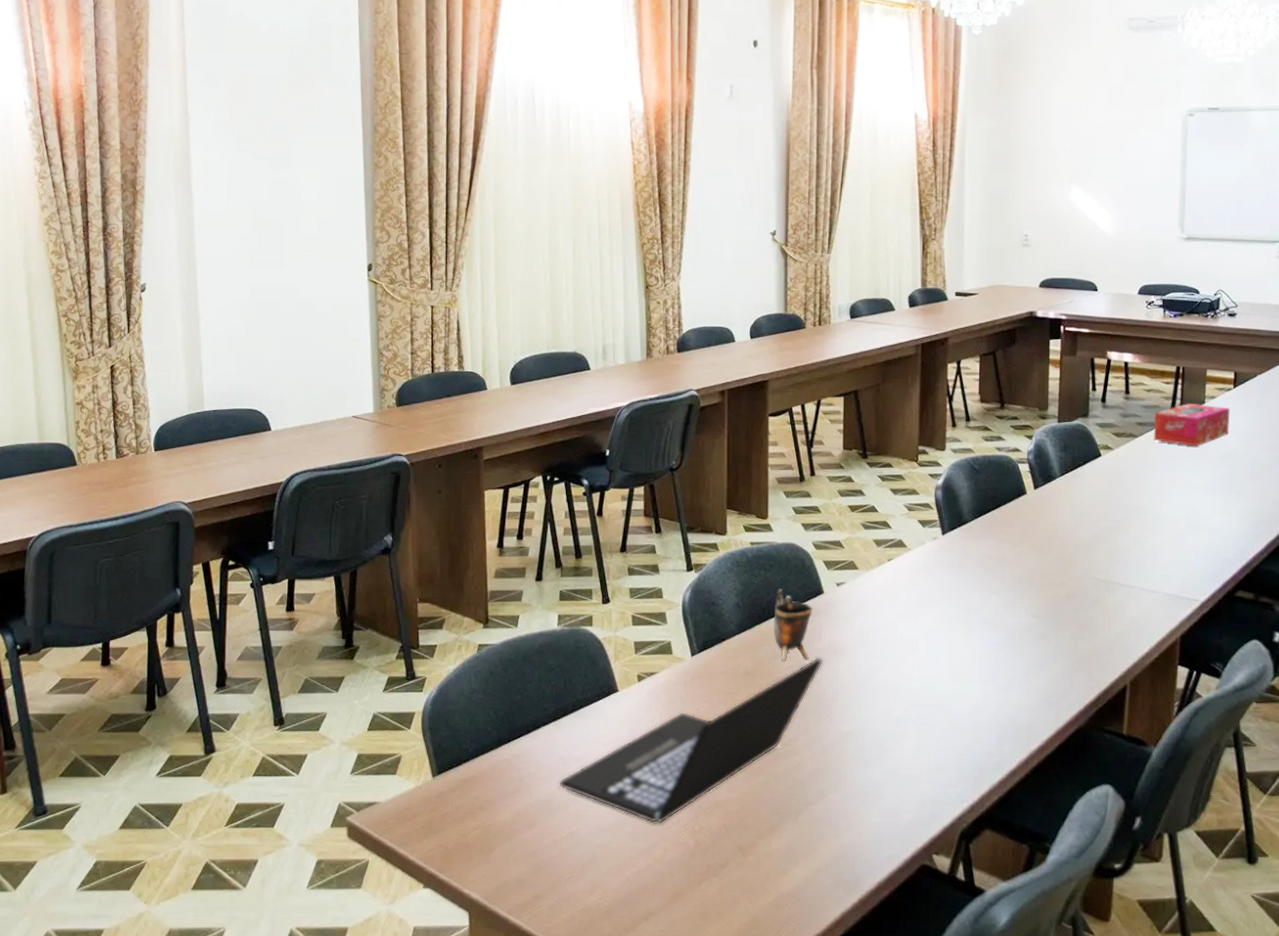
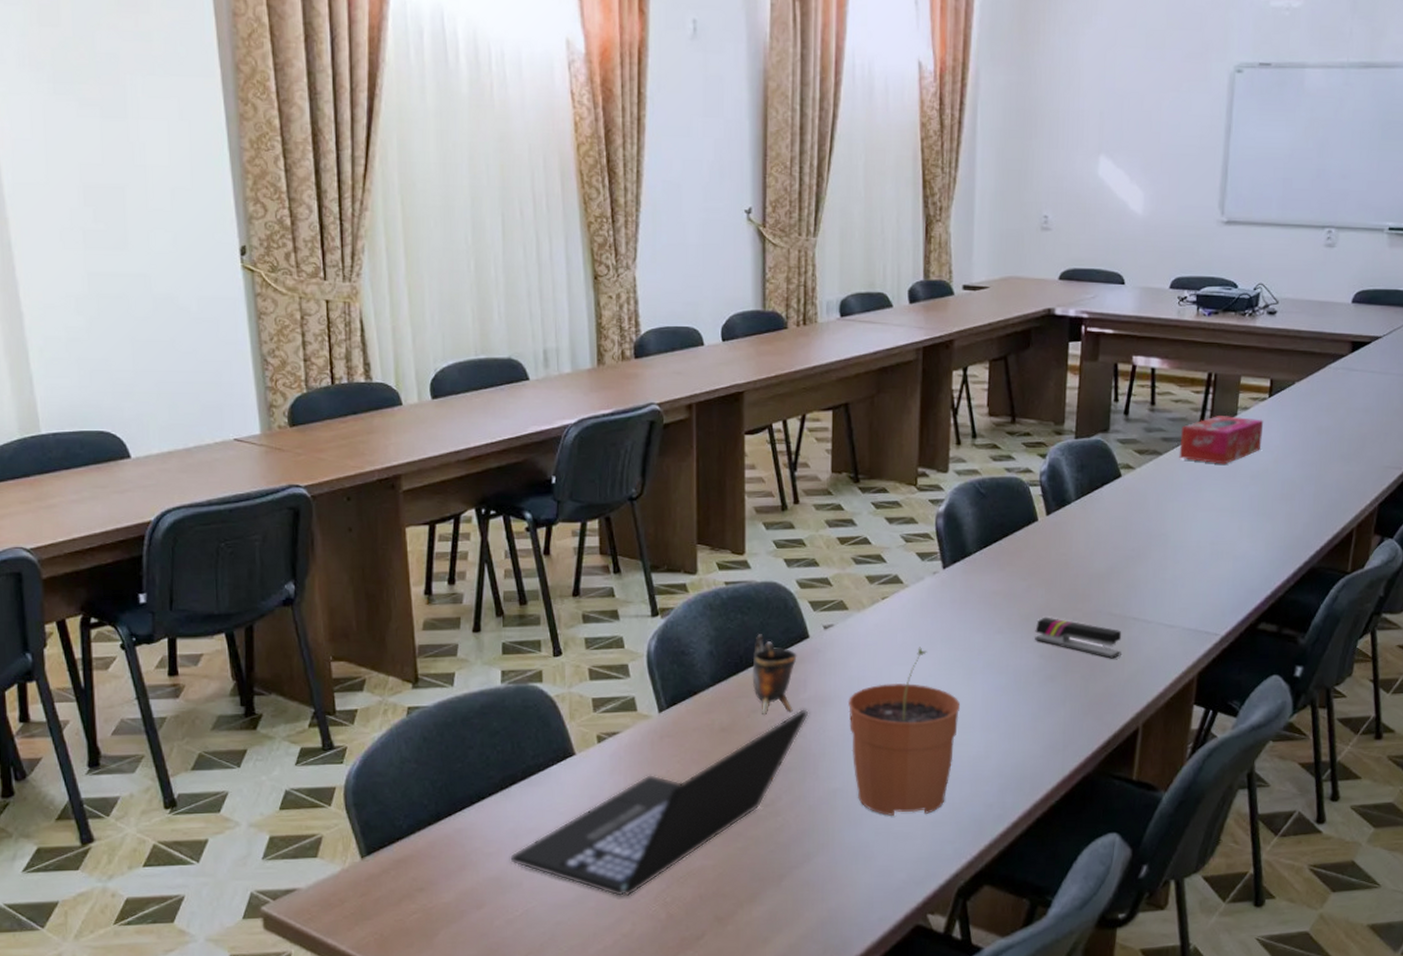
plant pot: none [858,604,960,759] -> present [847,647,961,816]
stapler: none [1027,580,1108,620] -> present [1035,617,1122,659]

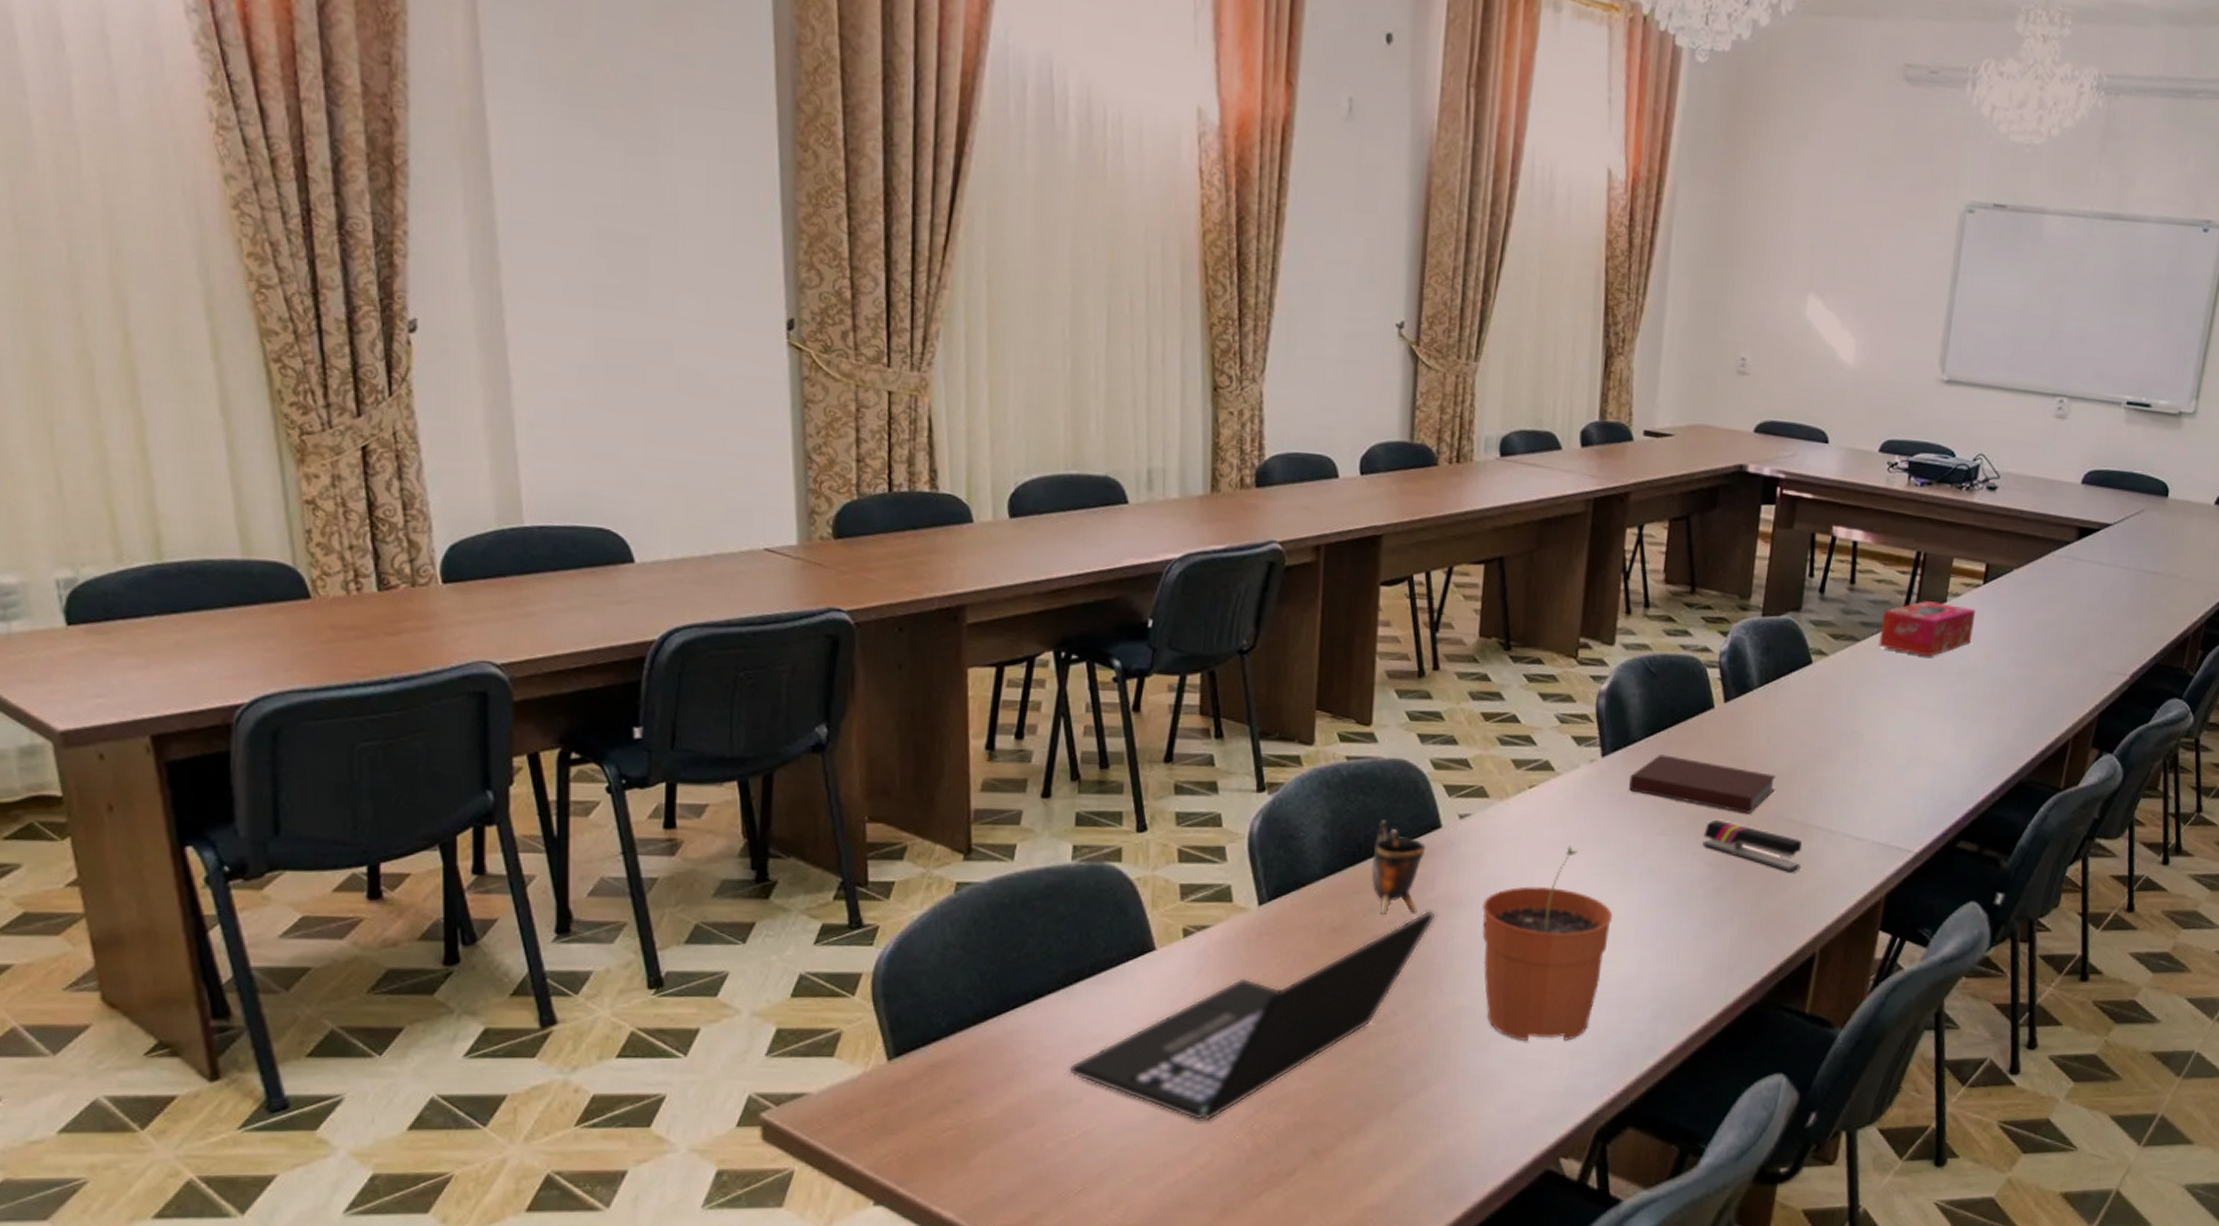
notebook: none [968,563,1096,610] -> present [1629,753,1776,814]

